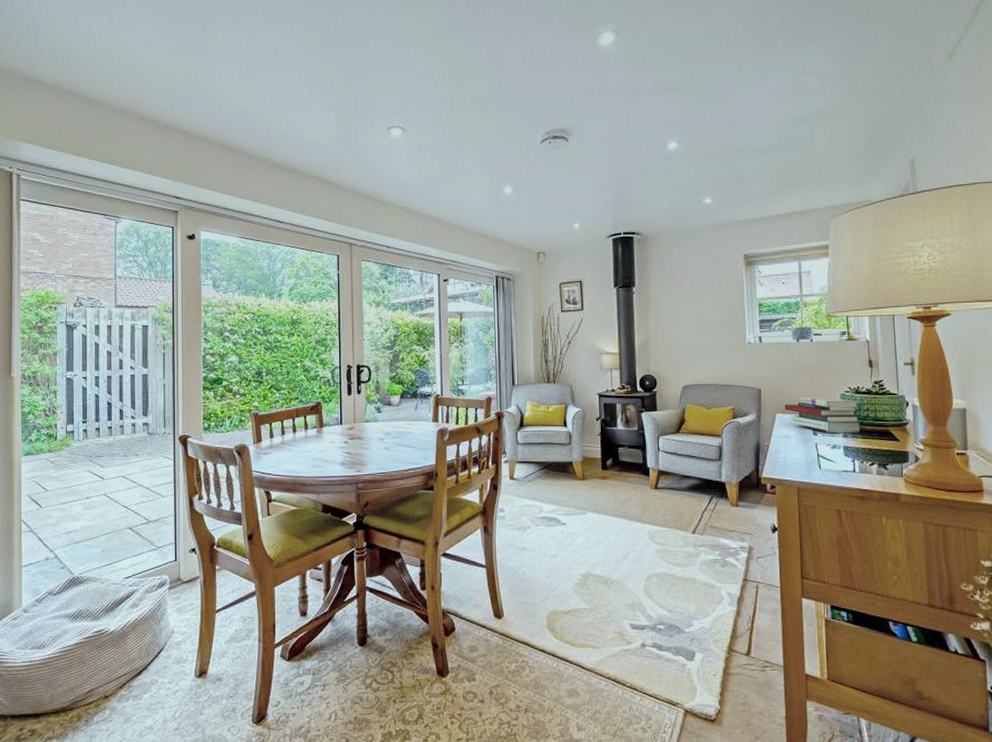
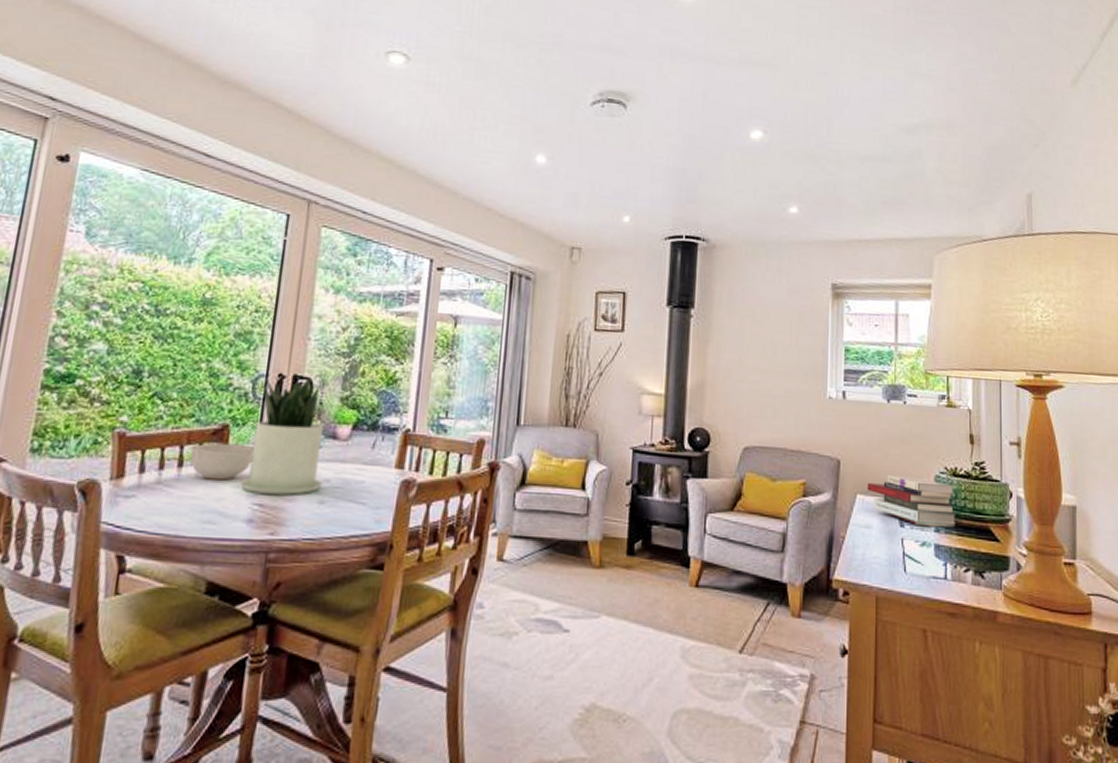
bowl: none [299,414,339,439] -> present [190,443,255,481]
planter: none [332,366,386,446] -> present [239,375,323,496]

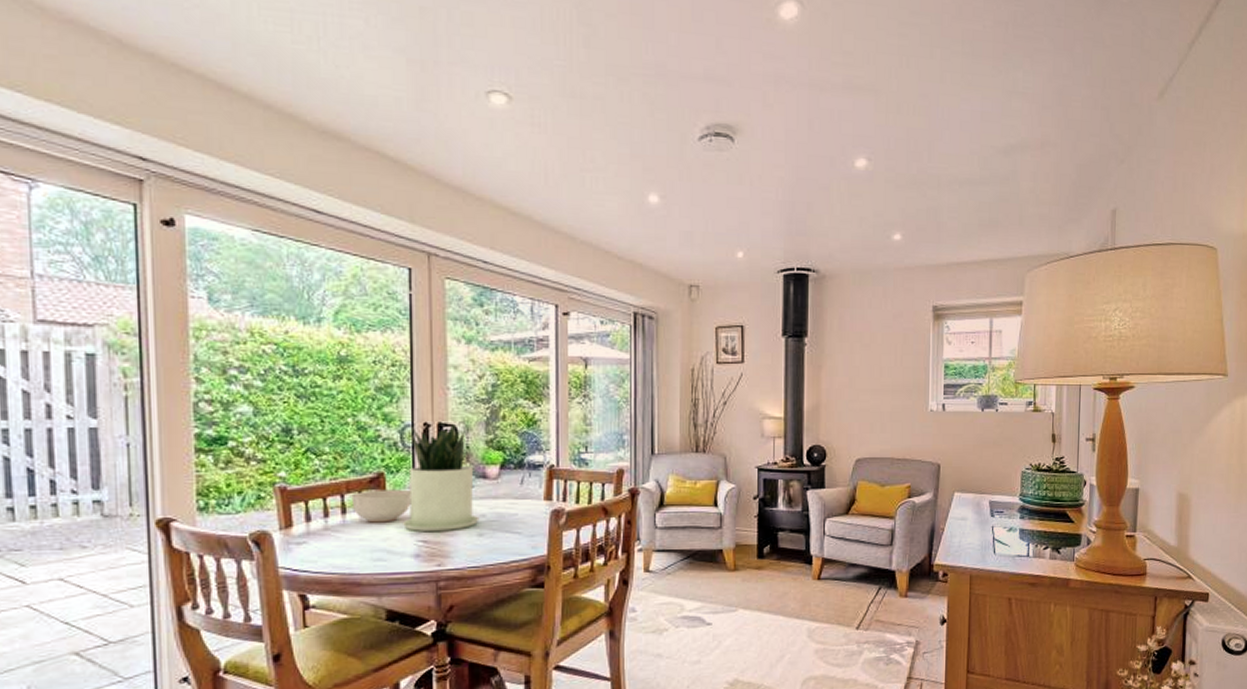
books: present [867,475,956,528] -> none [963,474,1038,515]

